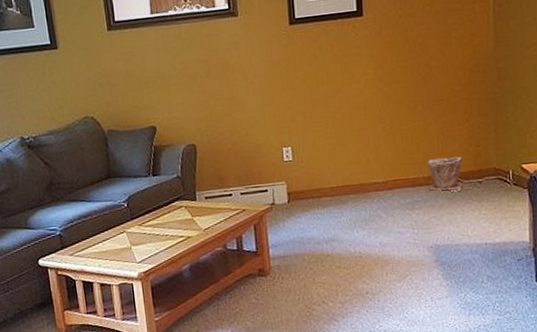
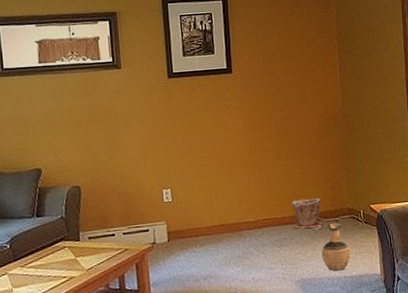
ceramic jug: none [460,184,494,238] -> present [321,222,351,272]

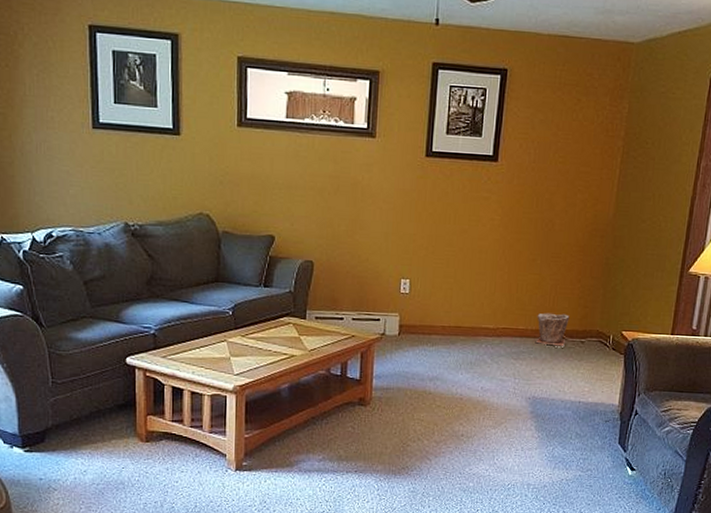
ceramic jug: present [321,222,351,272] -> none [559,343,591,395]

